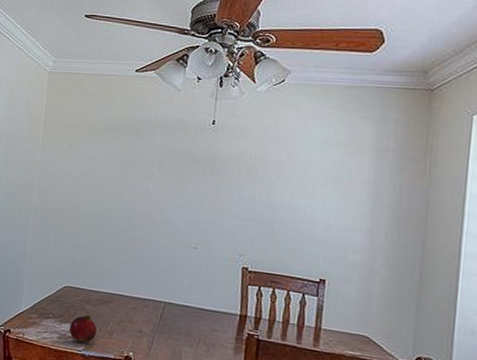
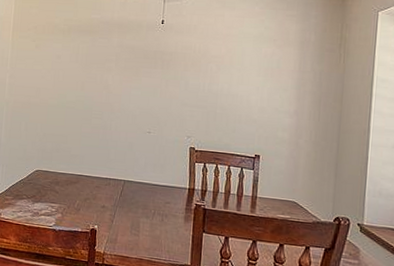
fruit: present [69,315,97,343] -> none [41,195,66,220]

